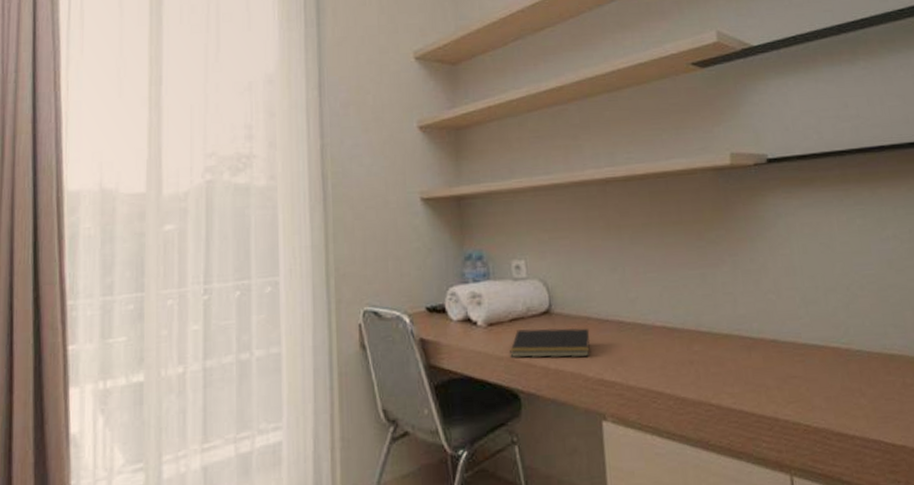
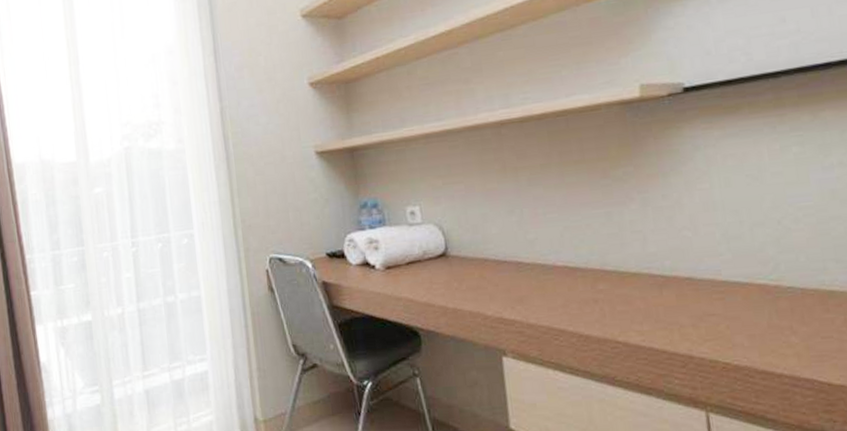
notepad: present [510,327,591,359] -> none [408,269,489,299]

